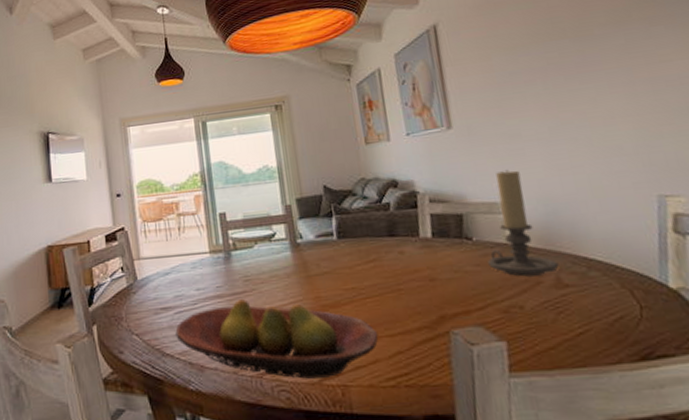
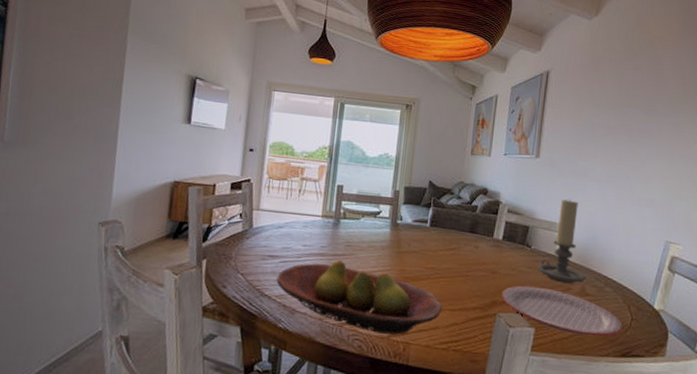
plate: none [449,287,632,341] -> present [501,285,623,337]

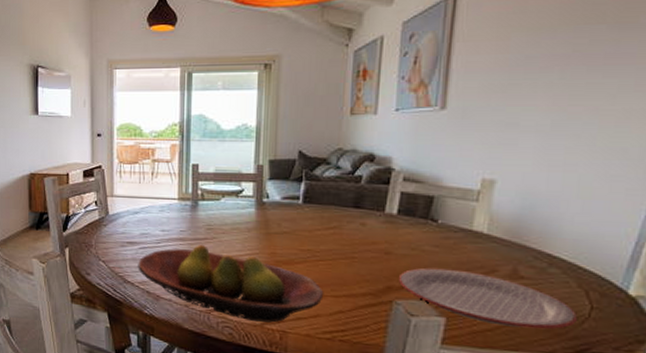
candle holder: present [538,199,587,284] -> none [448,158,520,265]

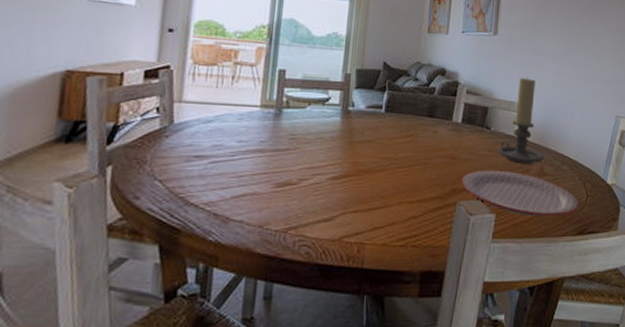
fruit bowl: present [138,244,324,323] -> none [205,155,400,236]
candle holder: none [448,158,520,265] -> present [497,77,545,165]

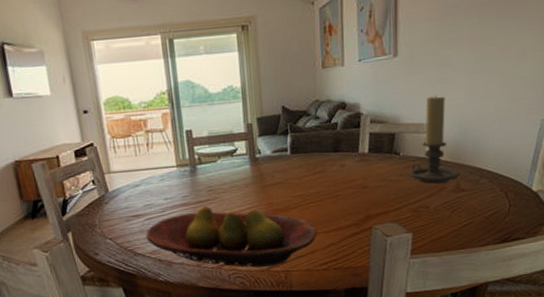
fruit bowl: none [205,155,400,236] -> present [145,205,317,268]
plate: present [461,170,579,217] -> none [374,192,501,232]

